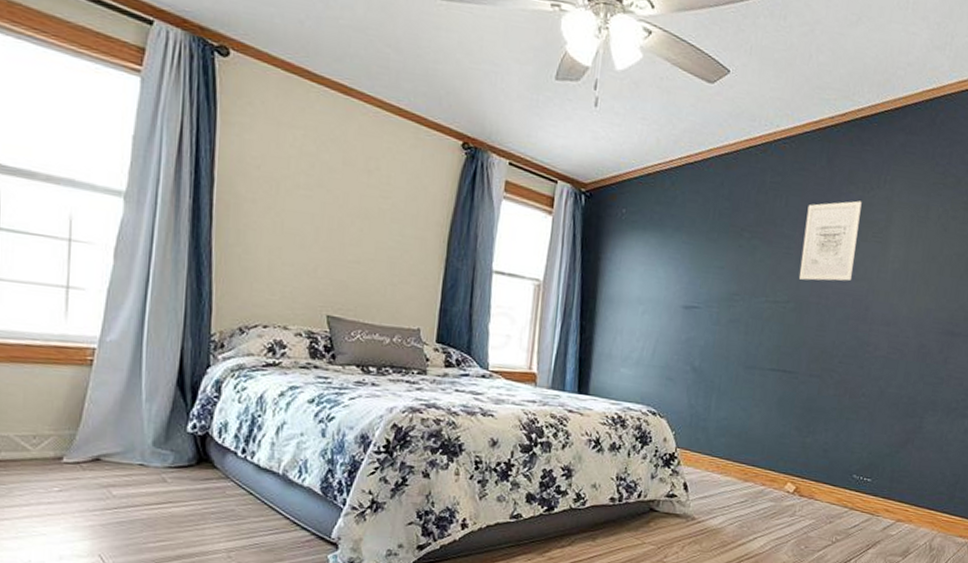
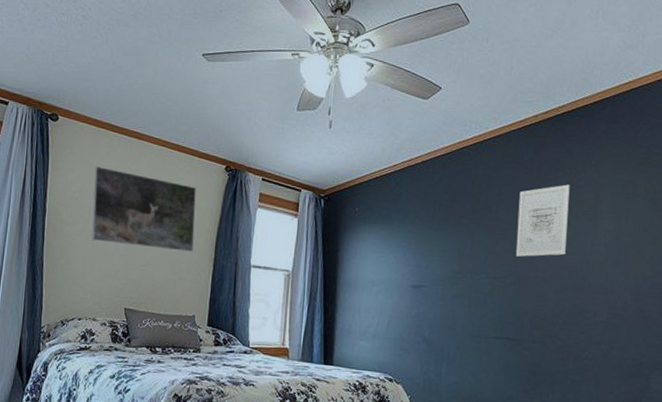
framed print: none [280,126,424,249] -> present [92,167,196,252]

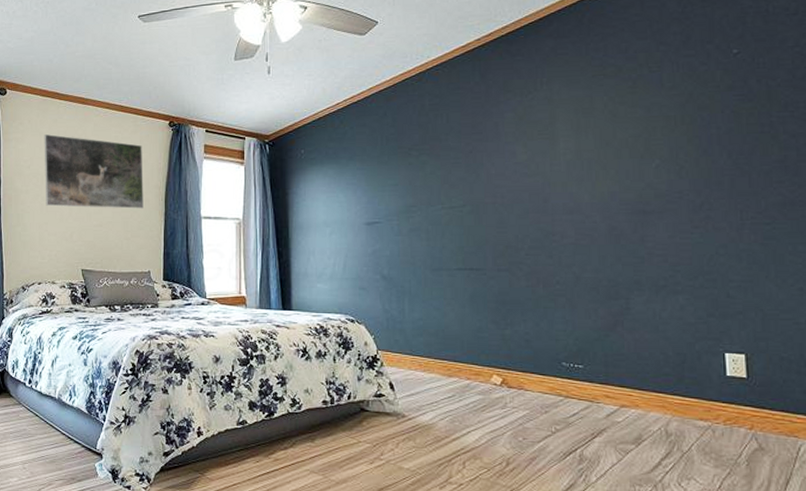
wall art: present [515,184,570,257] -> none [469,105,525,184]

